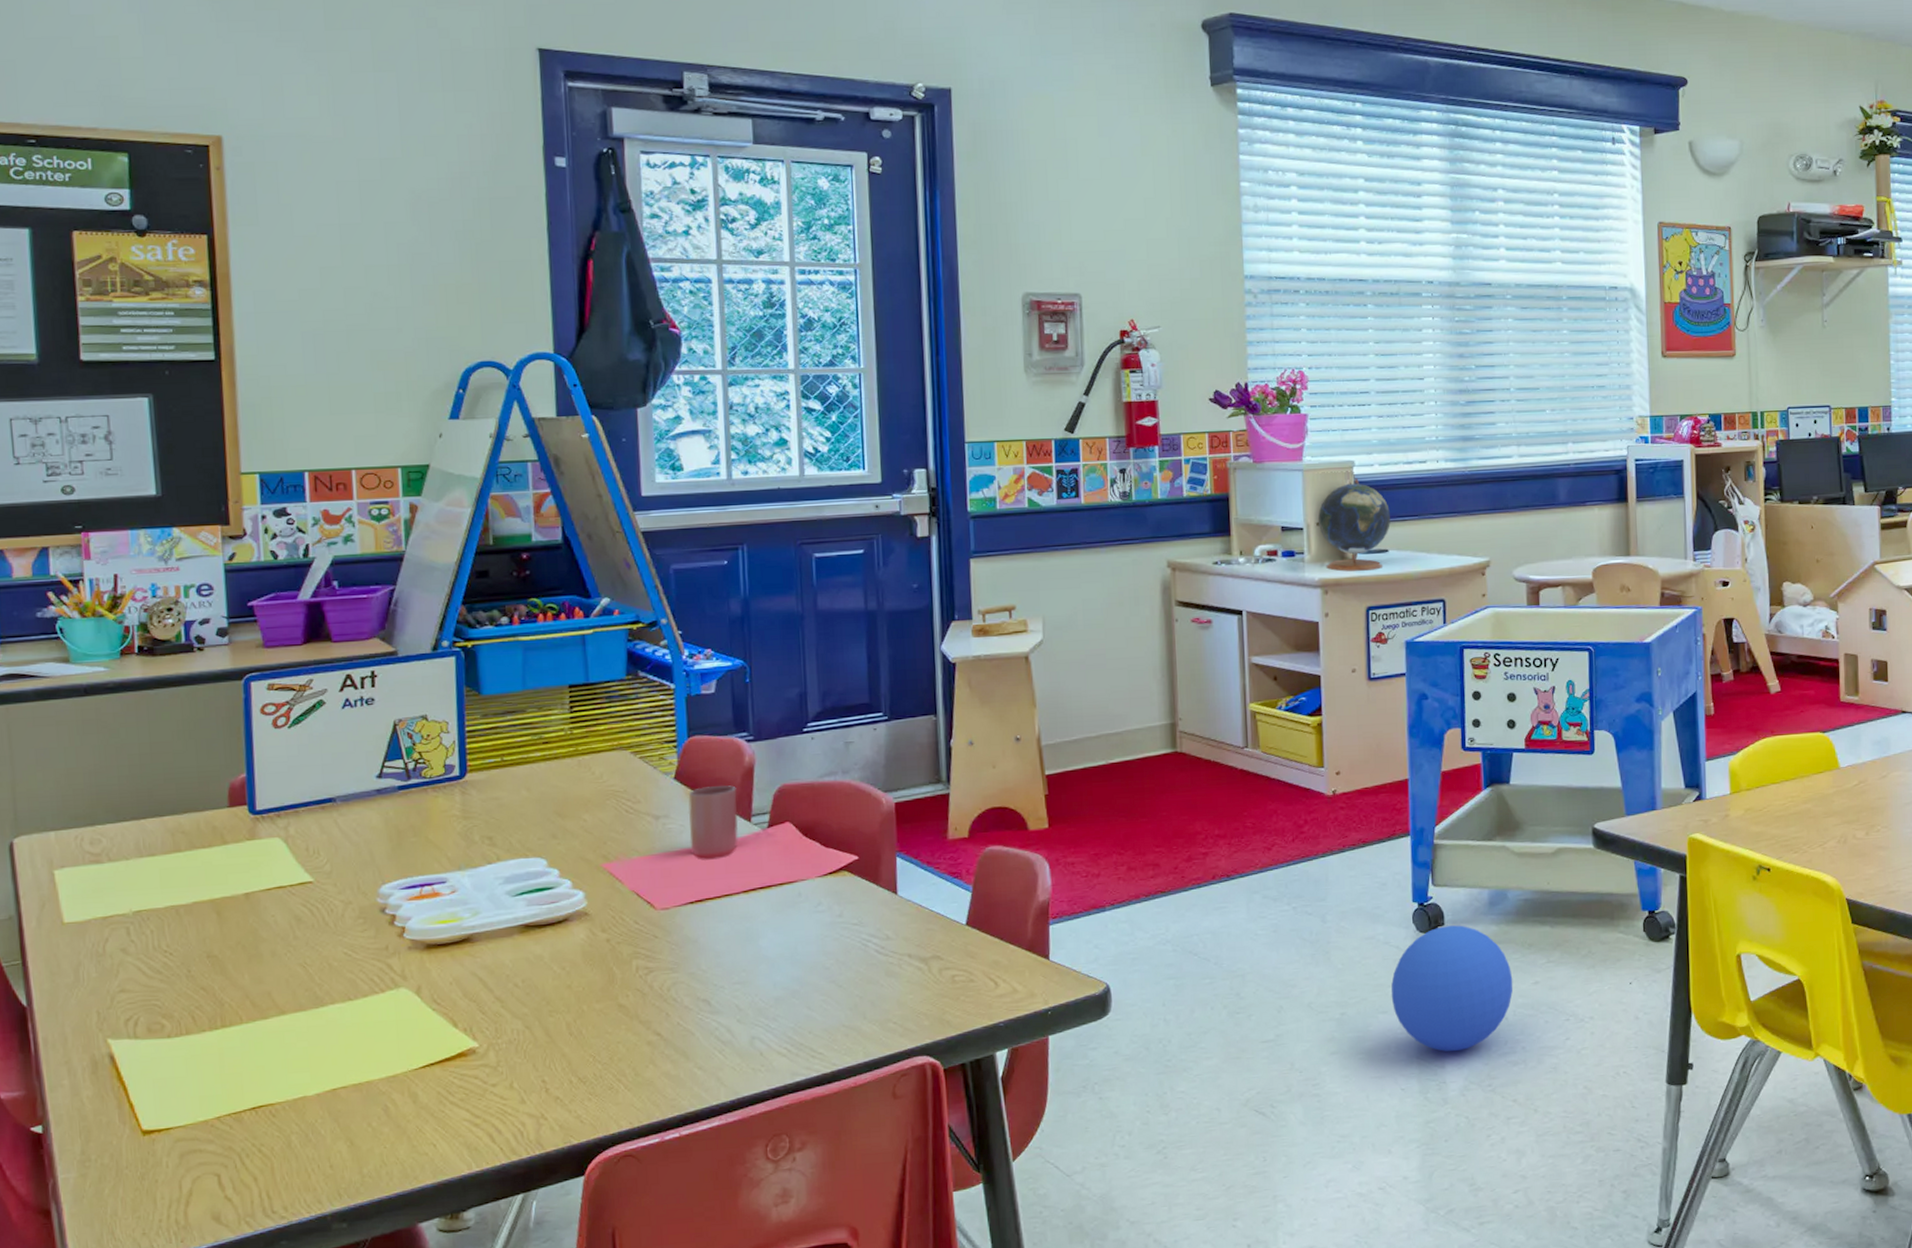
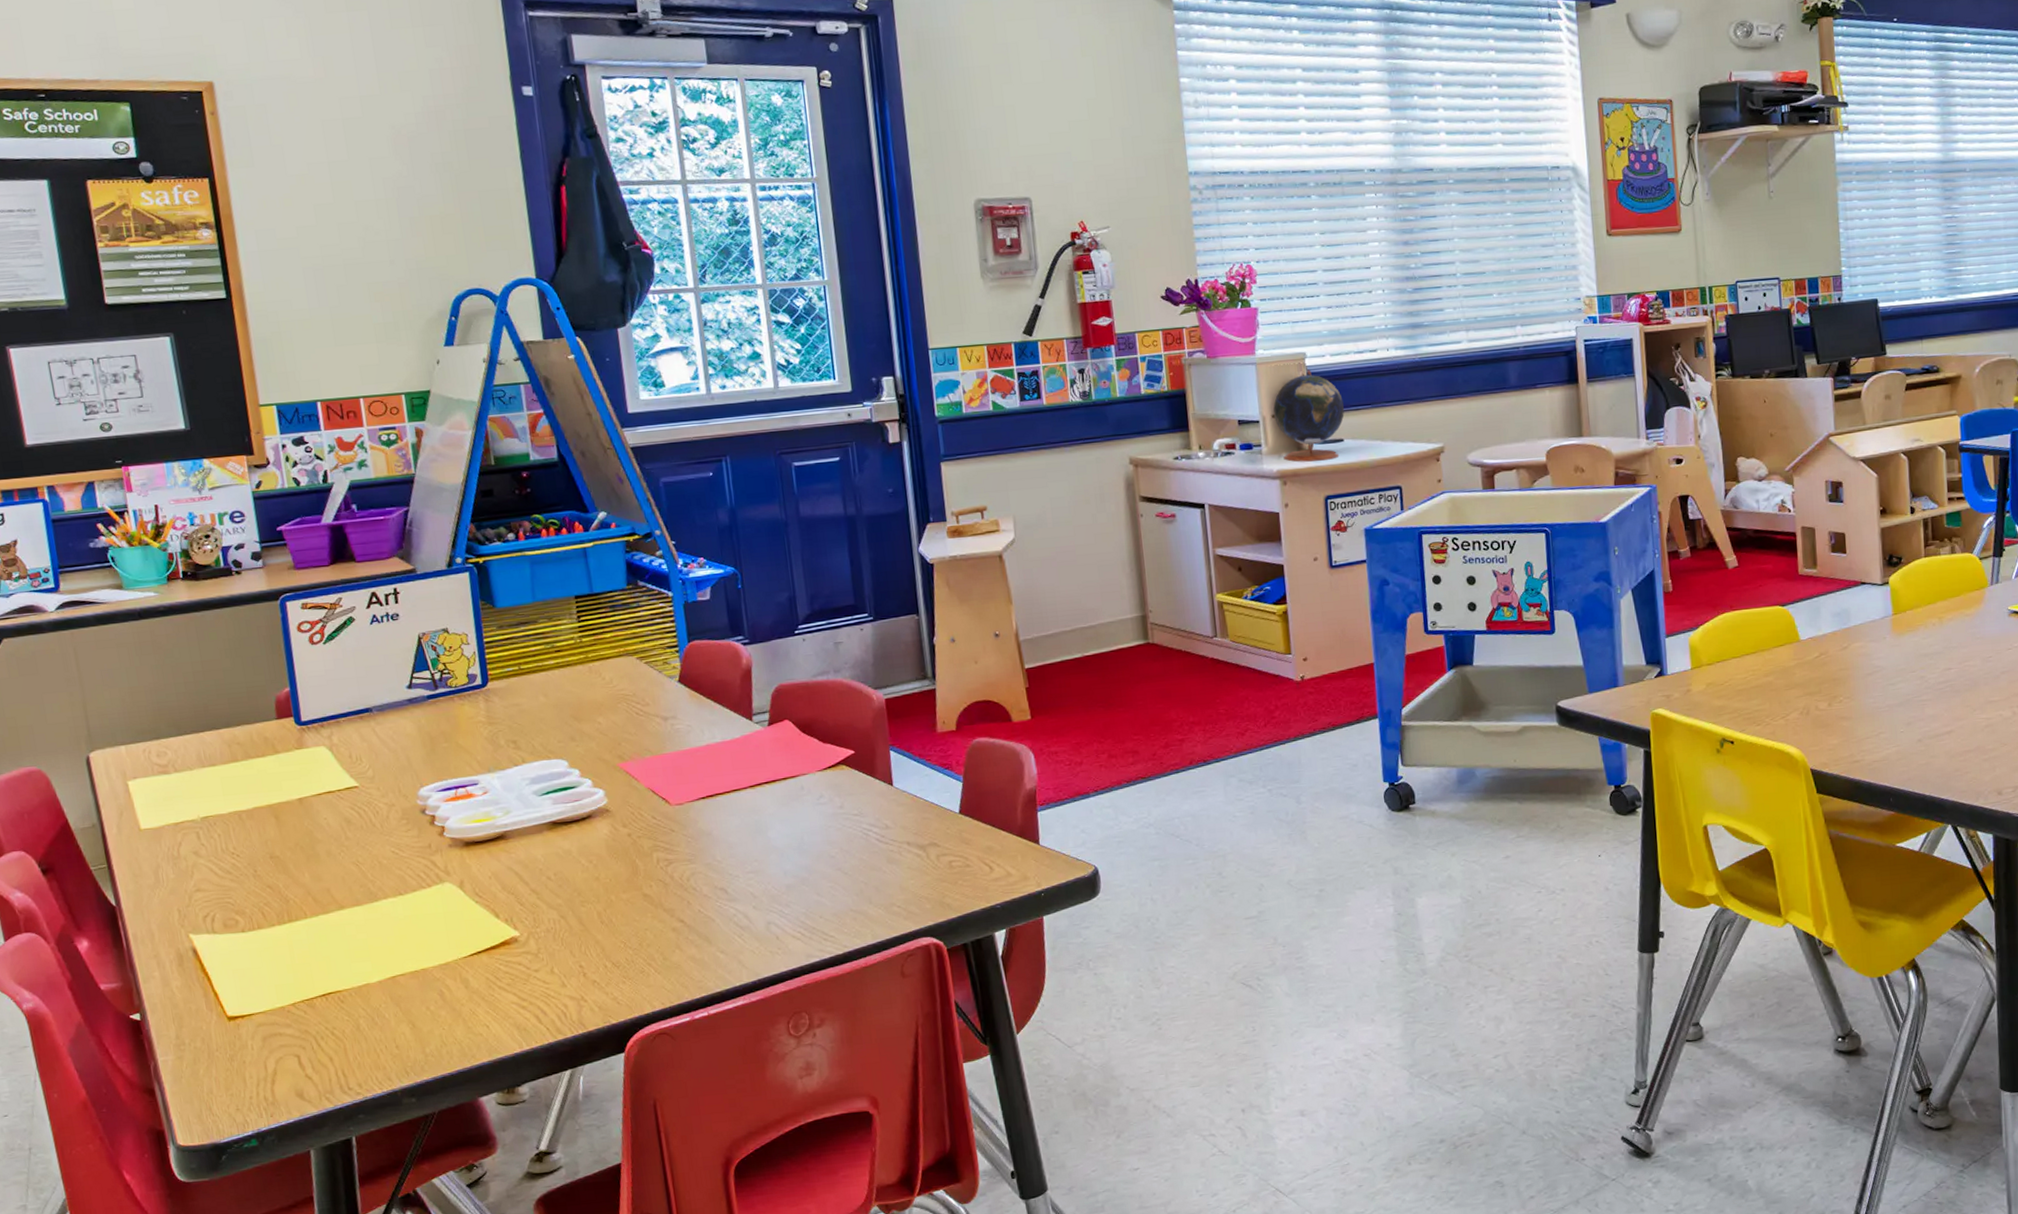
cup: present [688,785,738,860] -> none [692,687,742,758]
ball: present [1391,925,1513,1052] -> none [1366,803,1485,925]

